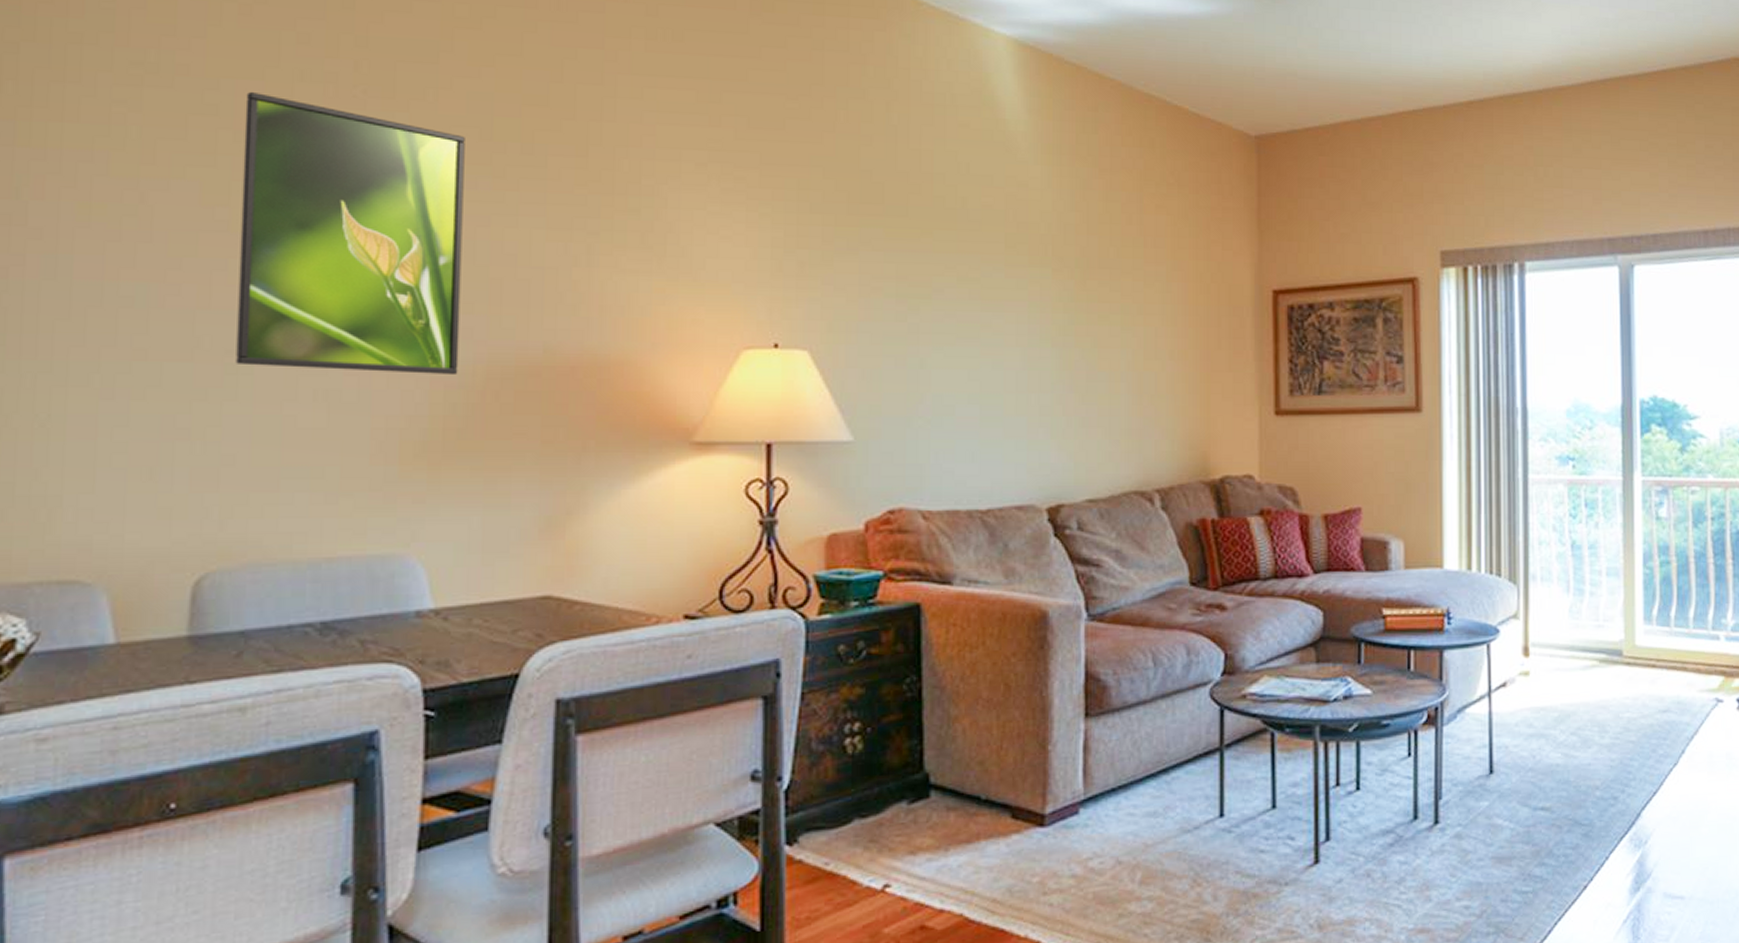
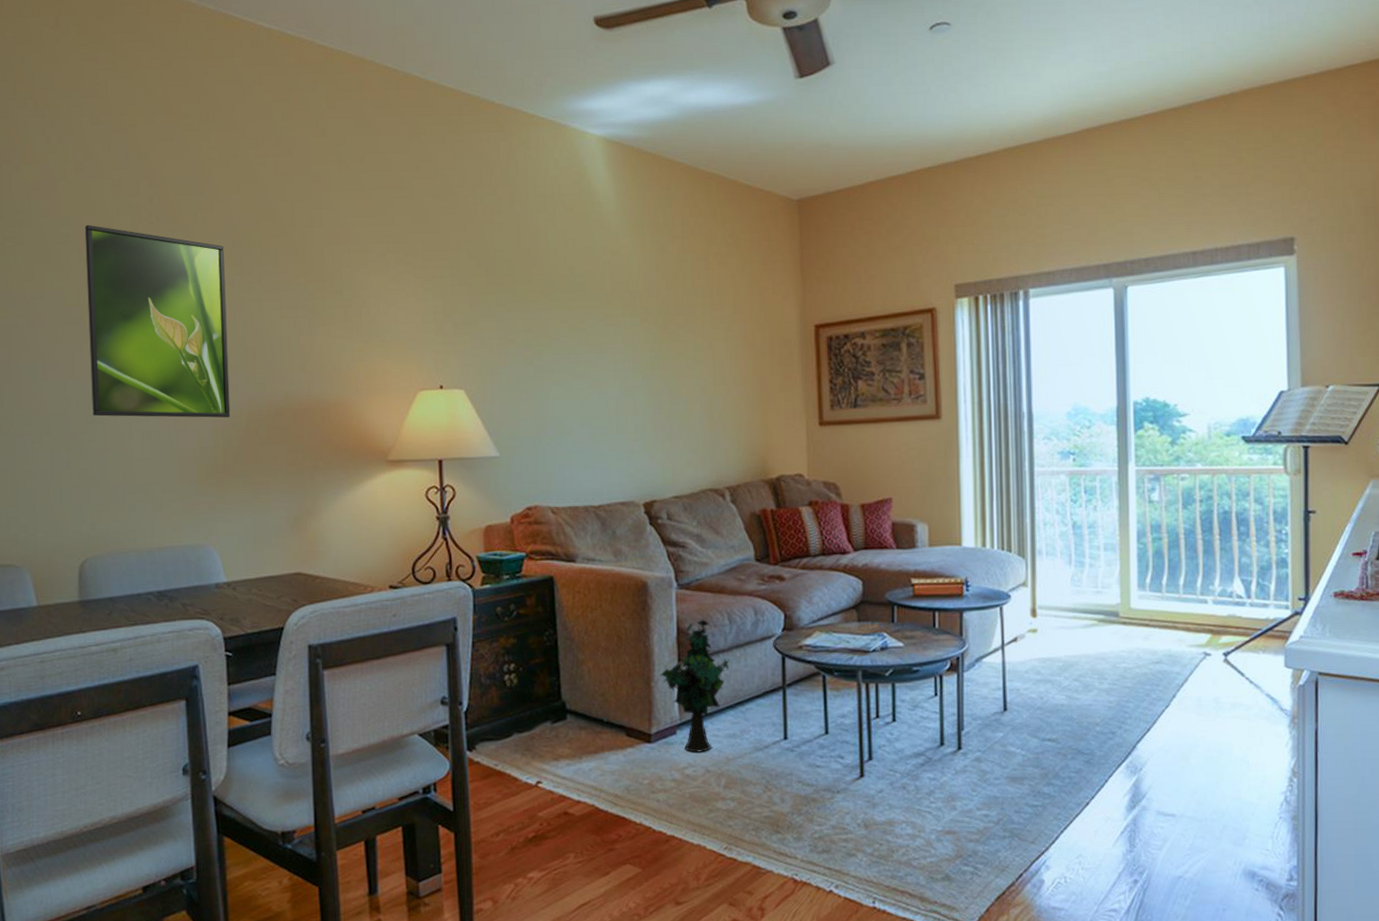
decorative plant: none [1060,660,1152,838] -> present [660,619,730,753]

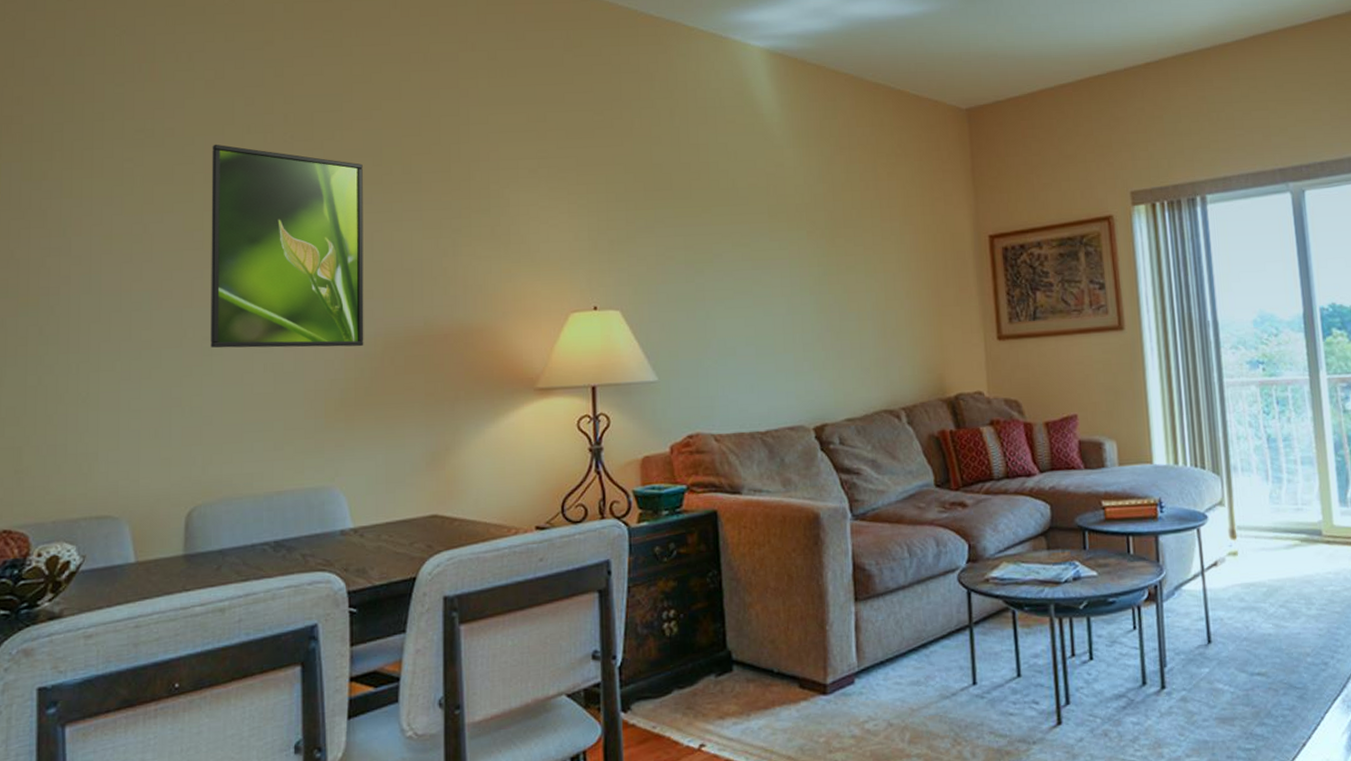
decorative plant: present [660,619,730,753] -> none [835,553,911,704]

